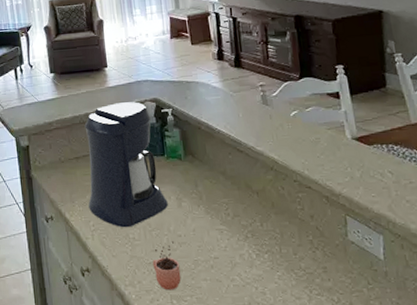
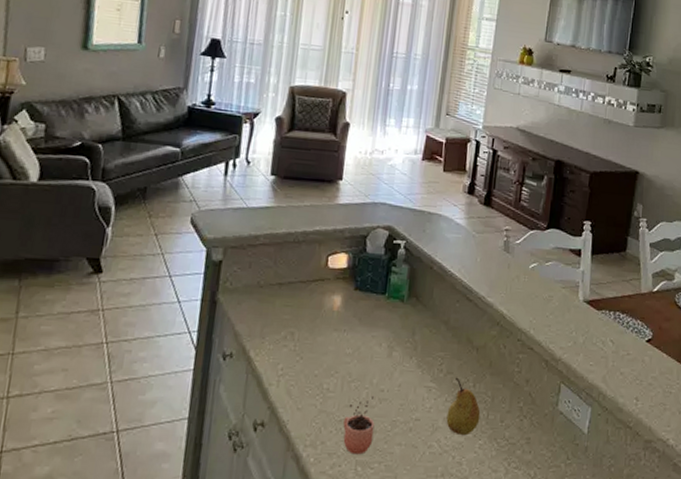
coffee maker: present [84,102,168,228] -> none [281,224,380,376]
fruit: none [241,219,274,269] -> present [446,377,481,436]

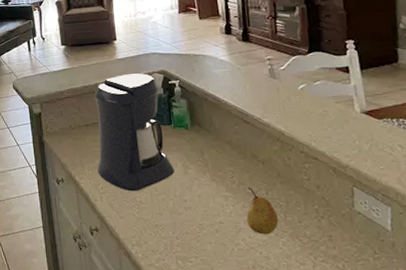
coffee maker: none [281,224,380,376] -> present [94,73,175,192]
cocoa: present [343,396,375,455] -> none [159,206,187,251]

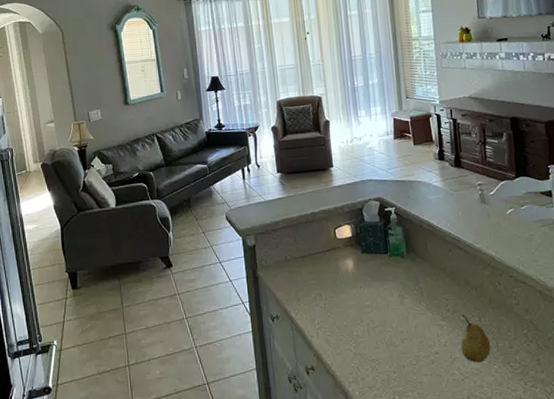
coffee maker: present [94,73,175,192] -> none [310,201,391,326]

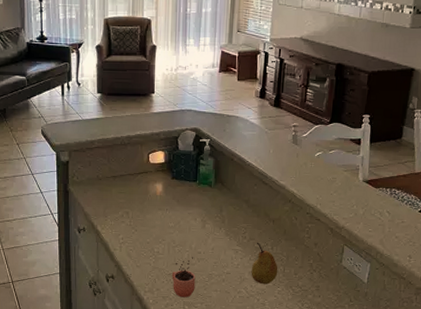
cocoa: none [376,337,403,386] -> present [172,257,196,298]

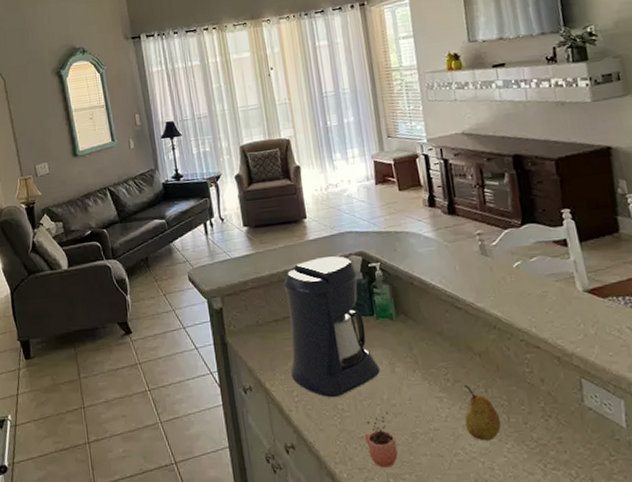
coffee maker: none [120,129,193,243] -> present [283,256,380,398]

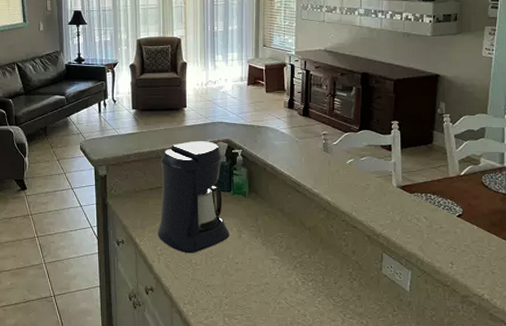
cocoa: present [365,412,398,468] -> none [211,267,234,310]
fruit: present [463,384,502,441] -> none [290,251,317,295]

